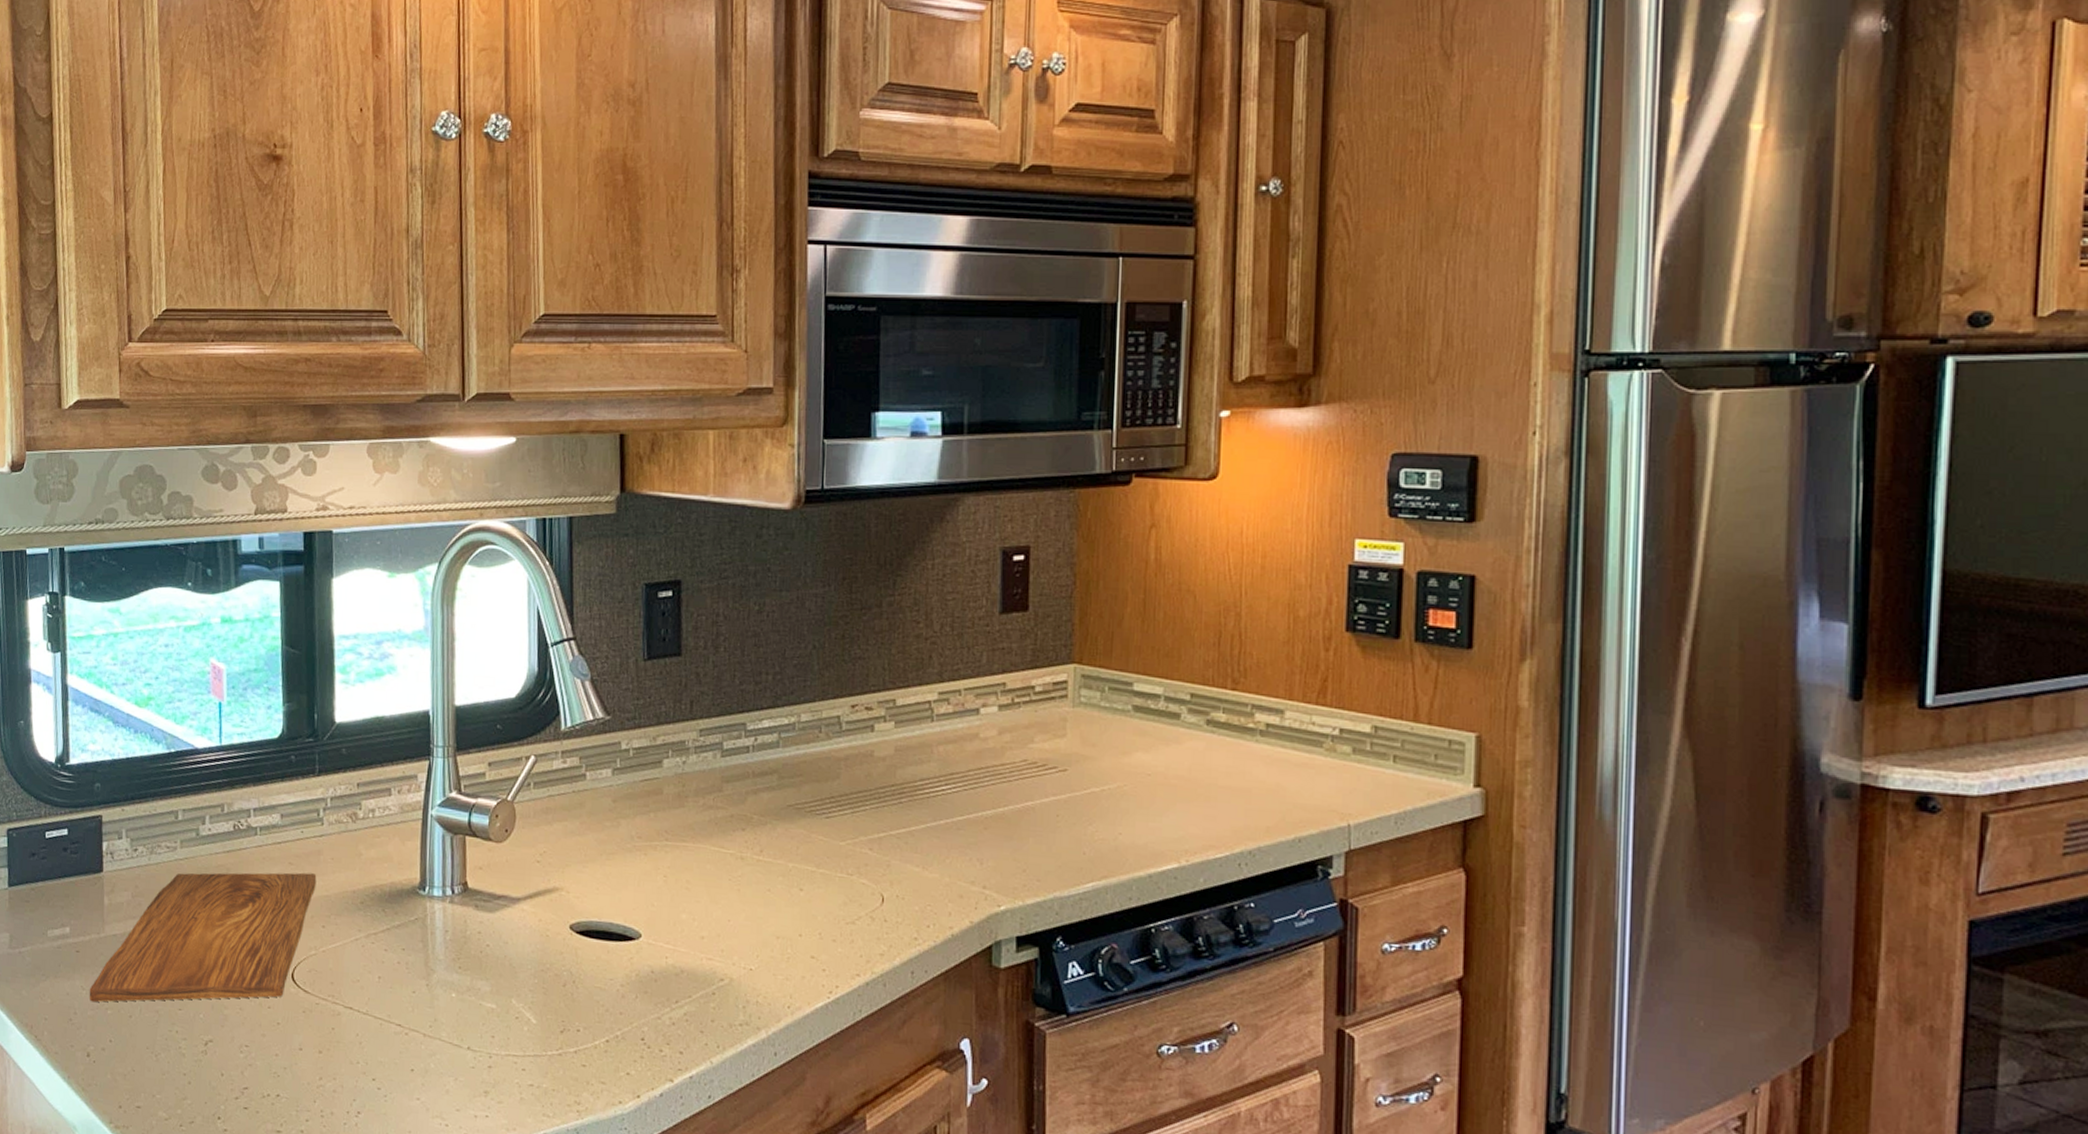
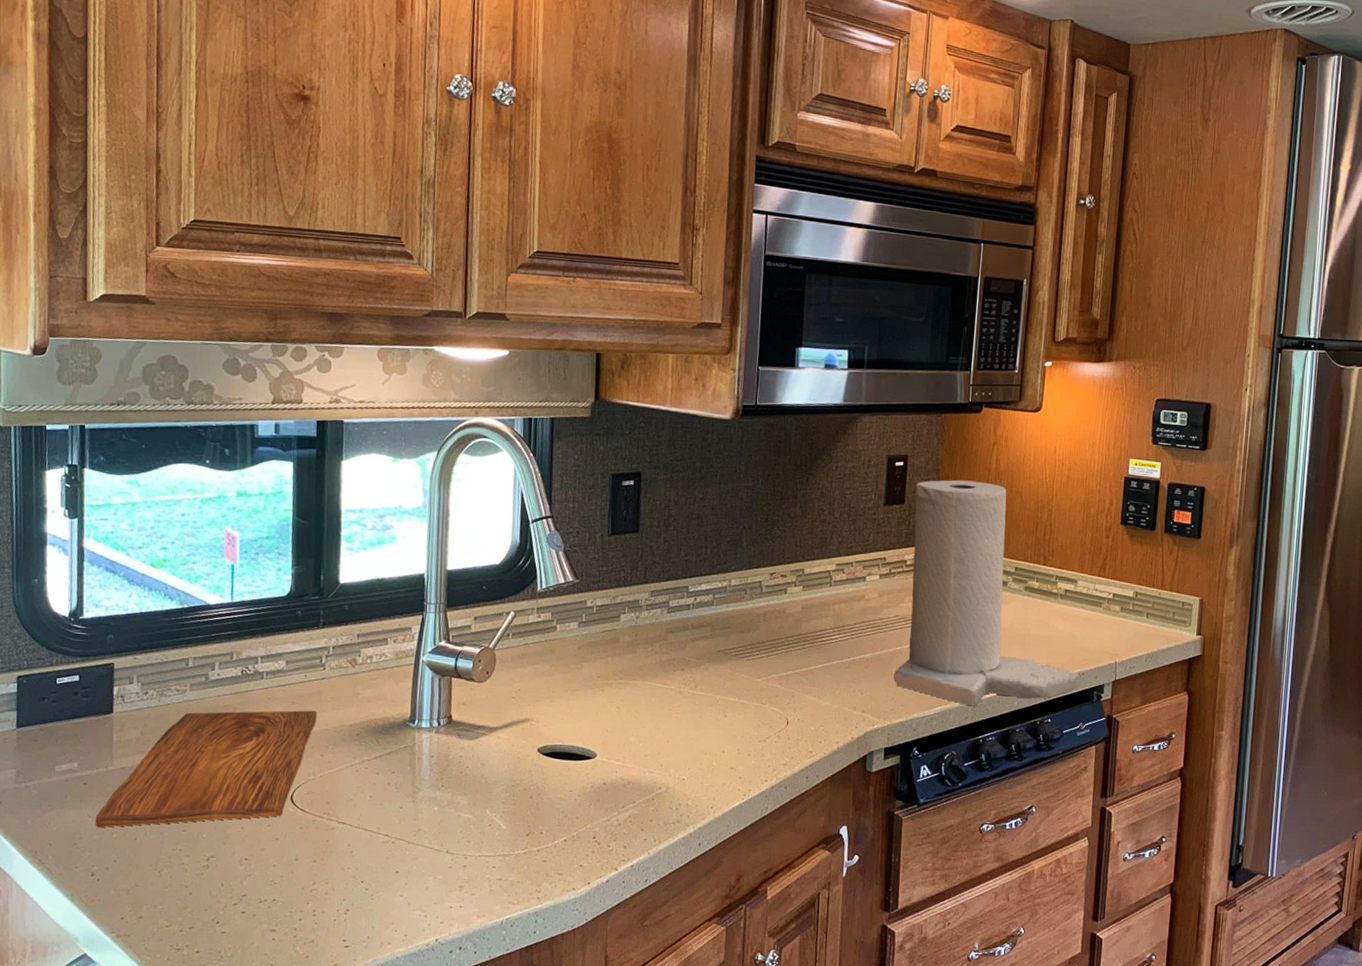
paper towel: none [1024,576,1296,884] -> present [894,479,1080,707]

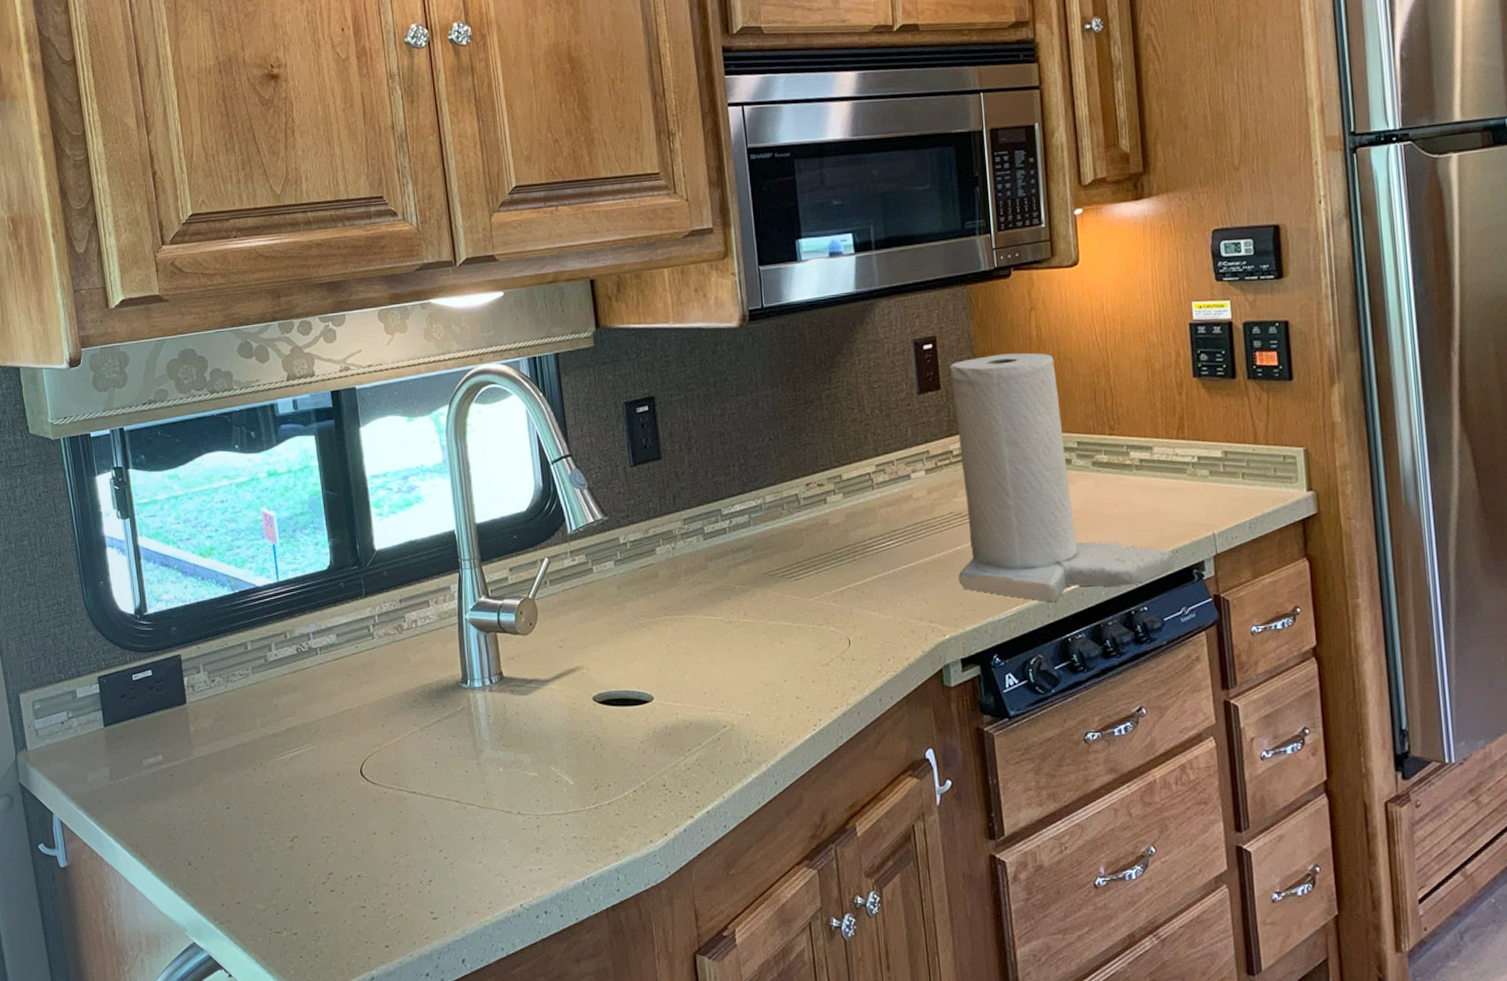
cutting board: present [95,710,318,828] -> none [185,681,374,818]

